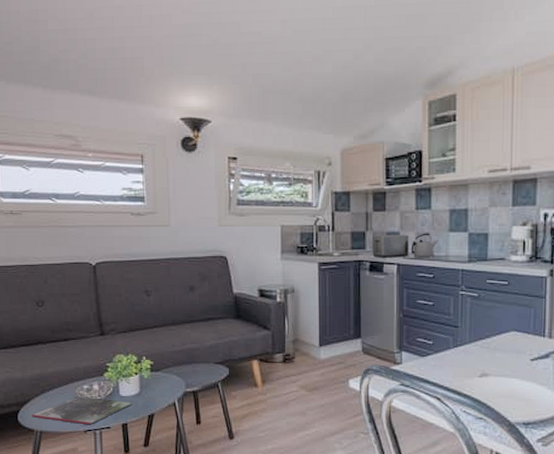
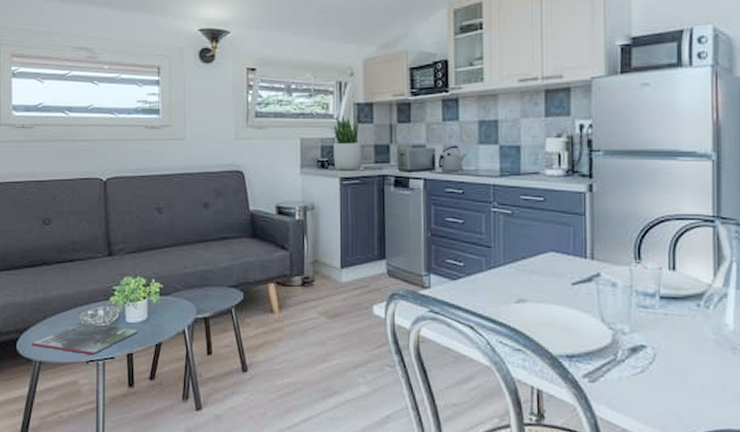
planter: none [311,204,339,257] -> present [332,115,361,171]

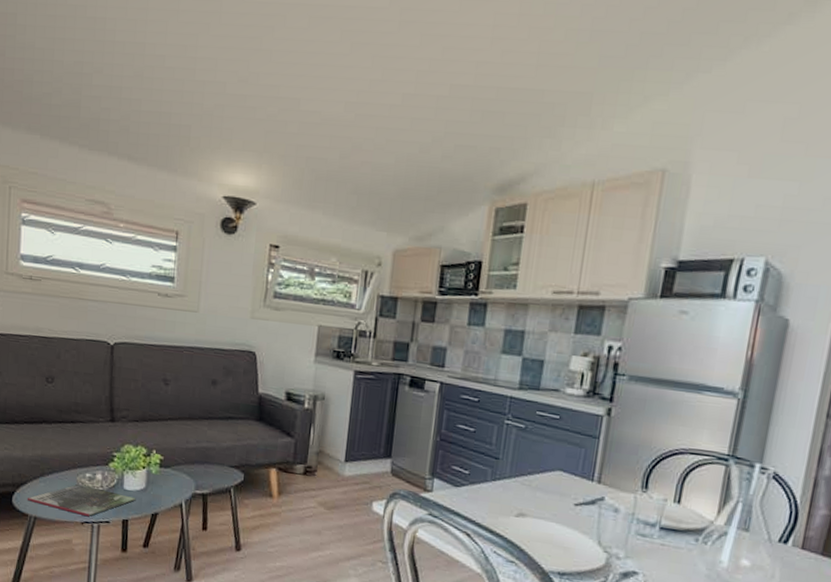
planter: present [332,115,361,171] -> none [350,306,382,366]
toaster: present [397,147,437,172] -> none [414,348,457,376]
kettle: present [438,145,467,172] -> none [456,351,488,379]

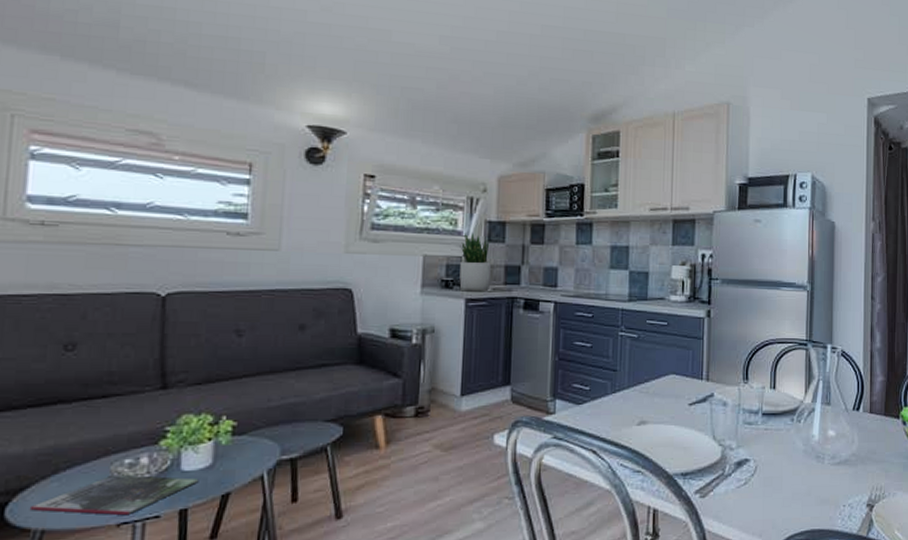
planter: none [350,306,382,366] -> present [459,233,491,292]

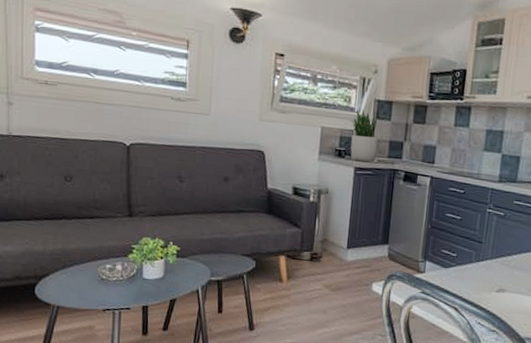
magazine: present [29,474,199,516] -> none [49,274,155,305]

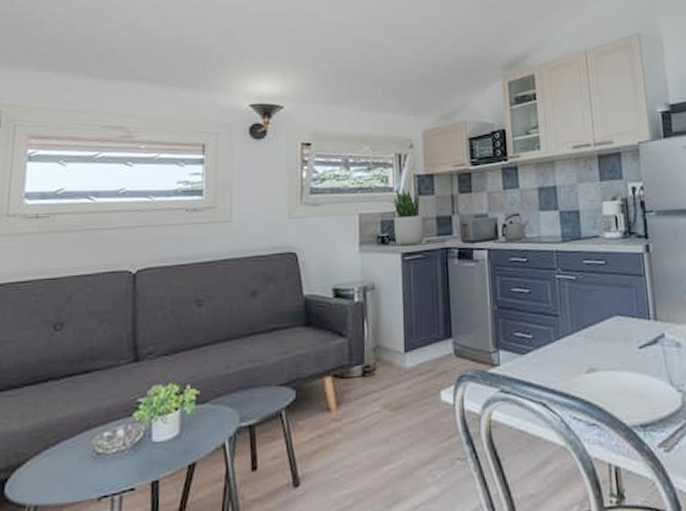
toaster: none [408,146,446,171] -> present [459,216,500,244]
kettle: none [445,149,472,174] -> present [501,213,529,241]

